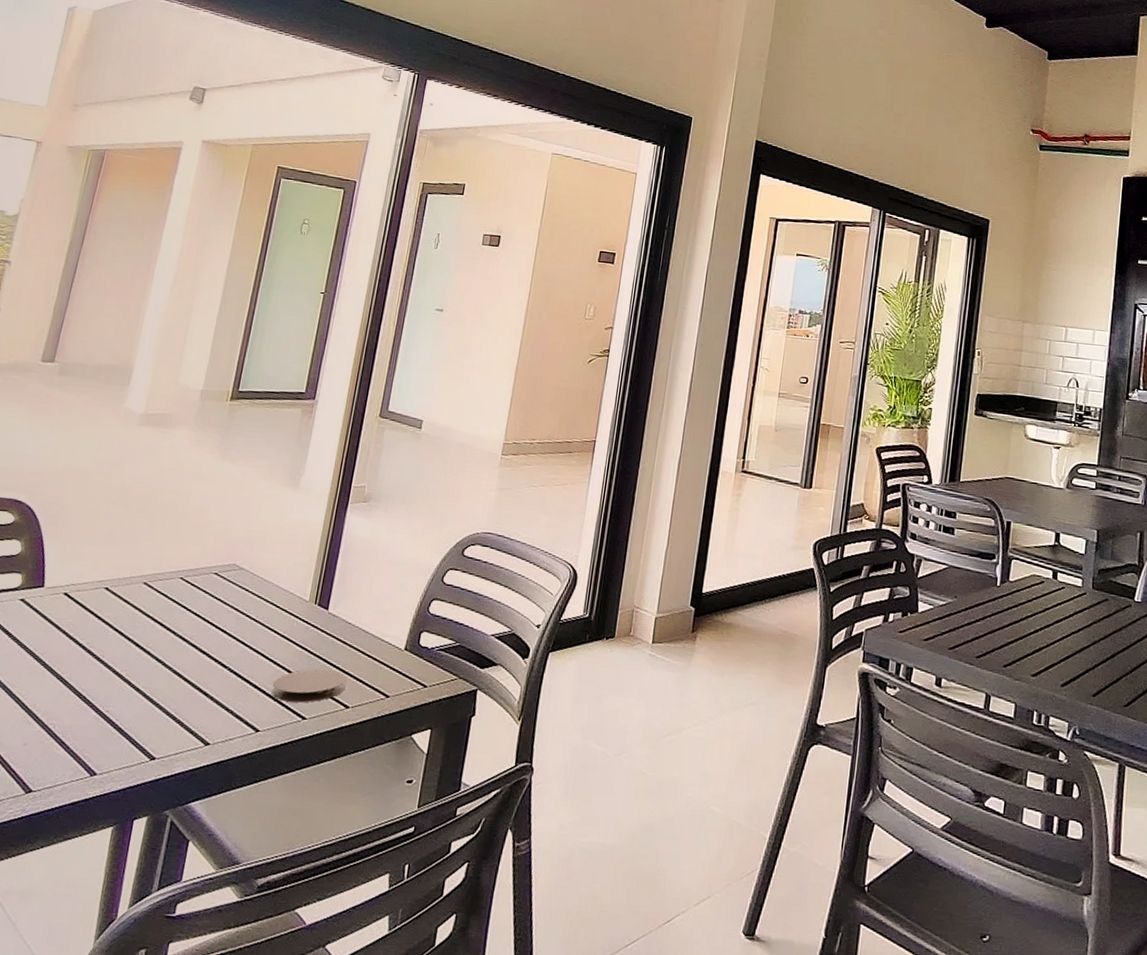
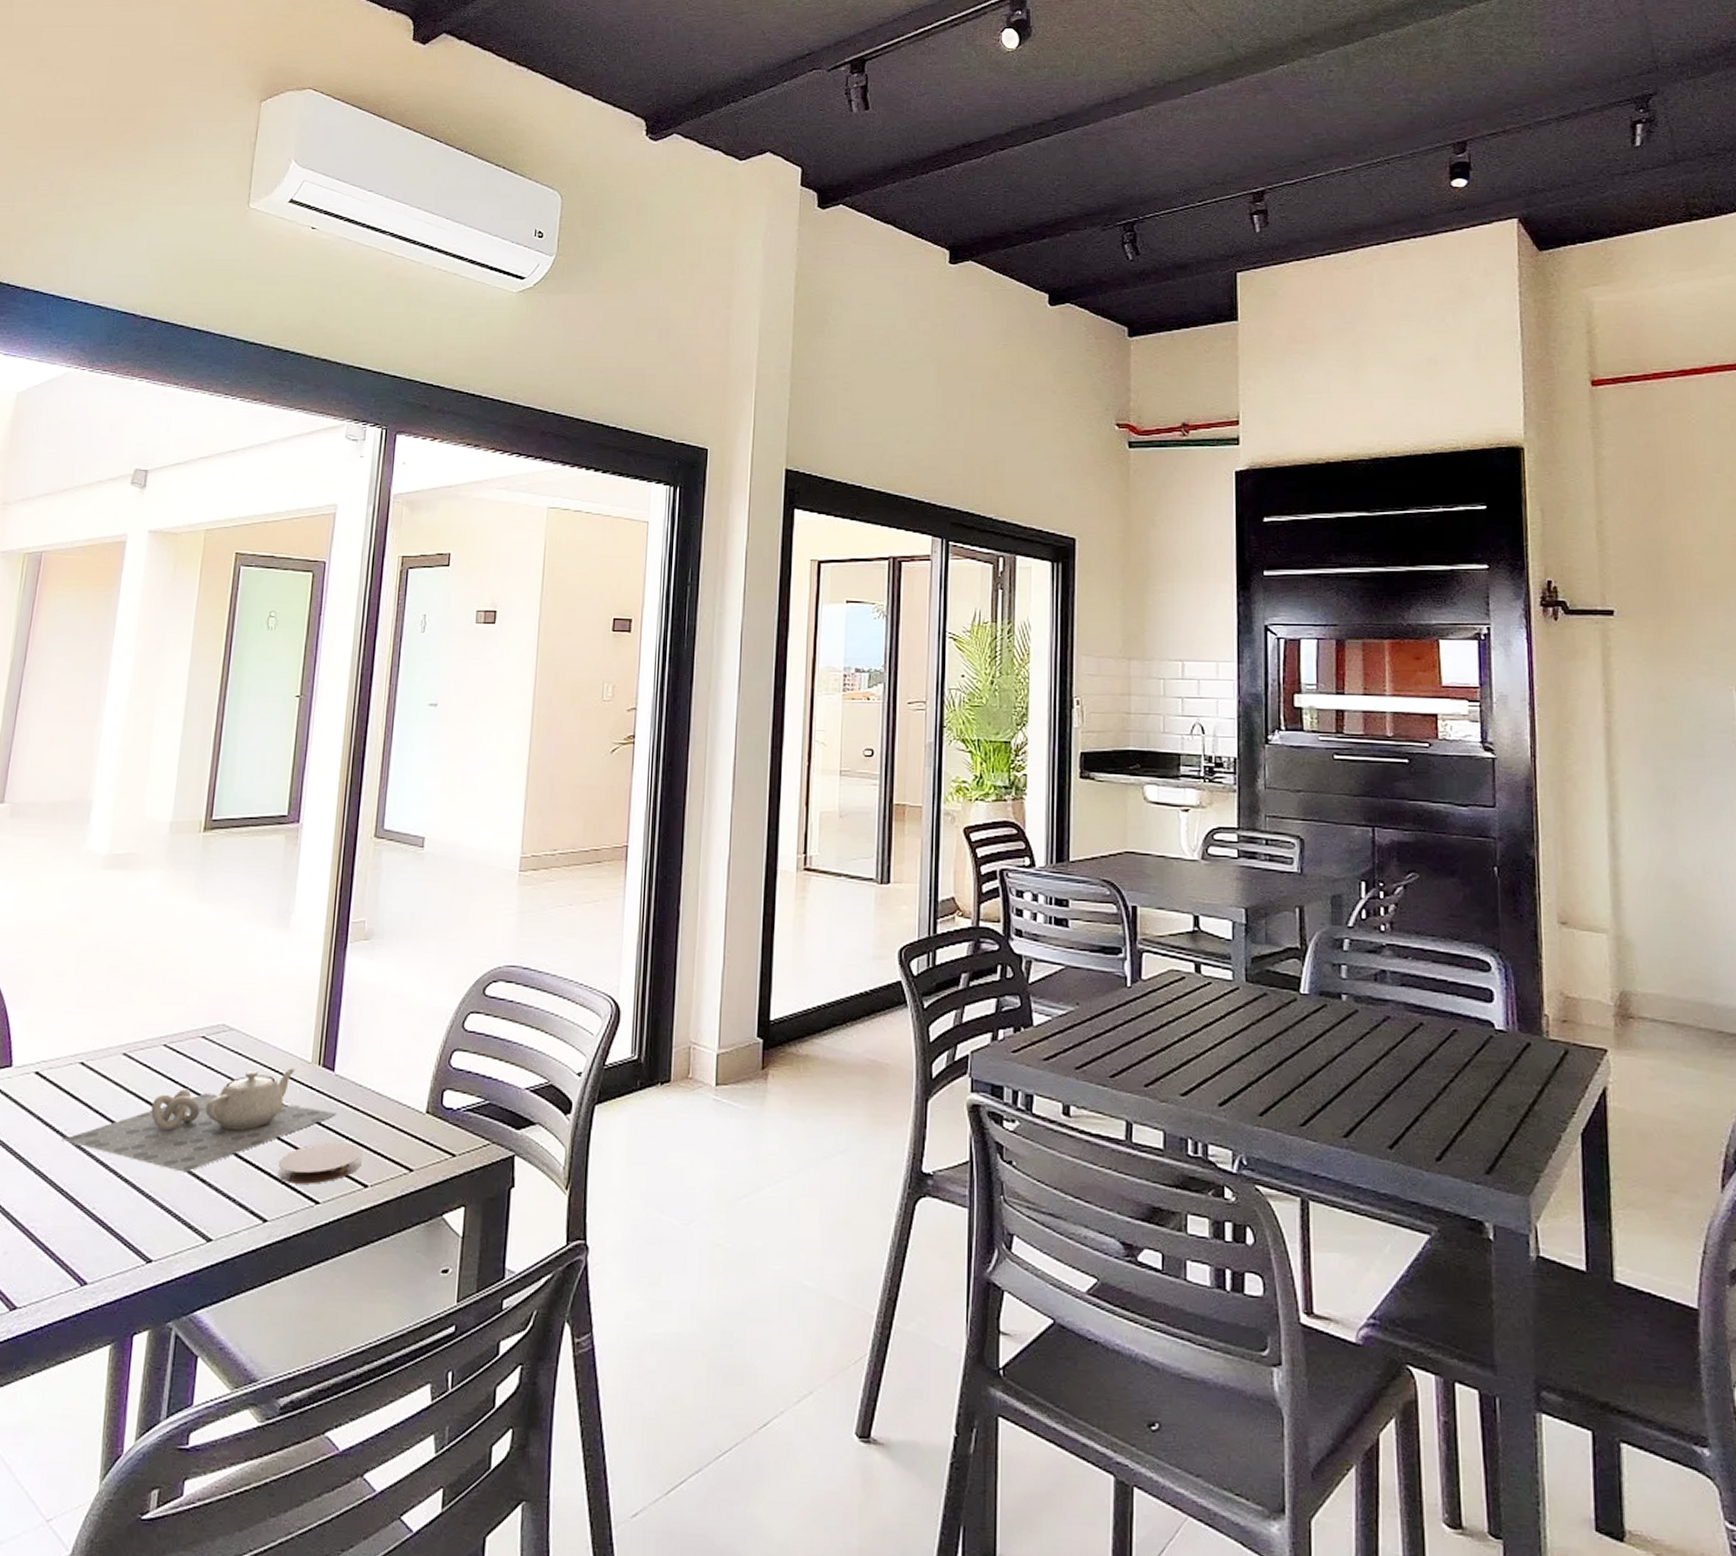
teapot: none [83,604,328,686] -> present [61,1068,337,1172]

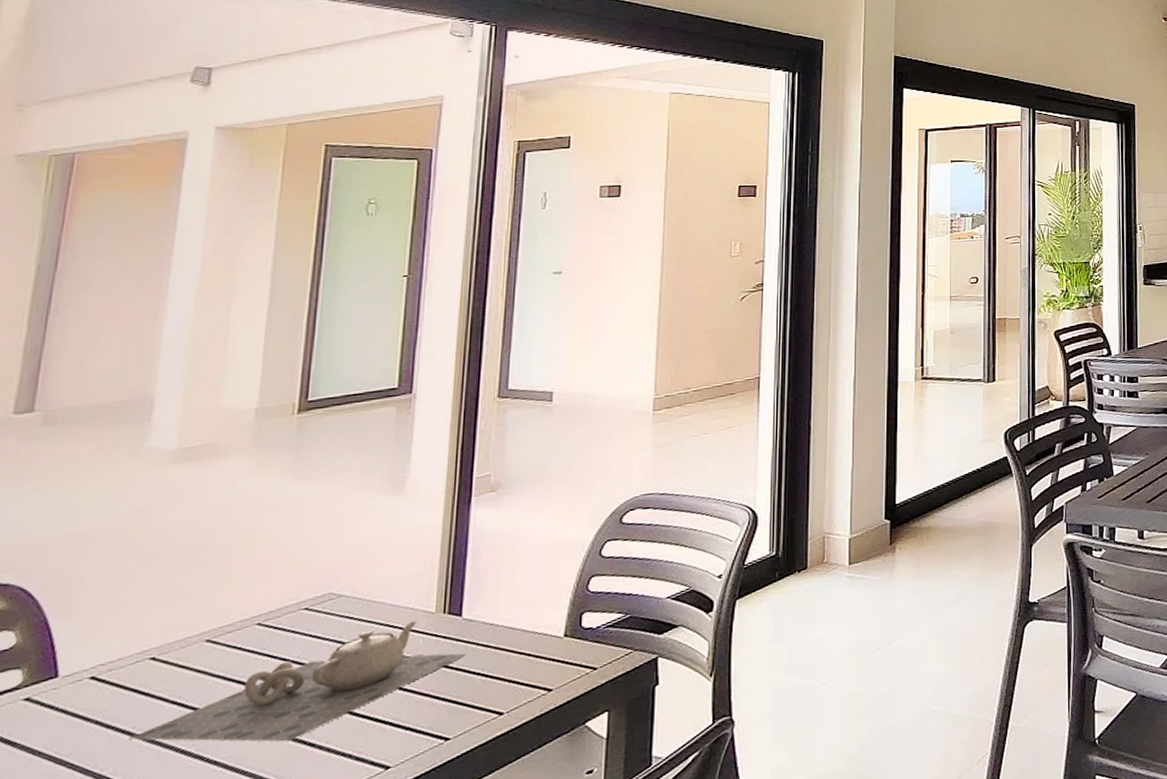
coaster: present [277,1142,363,1184] -> none [400,678,496,728]

